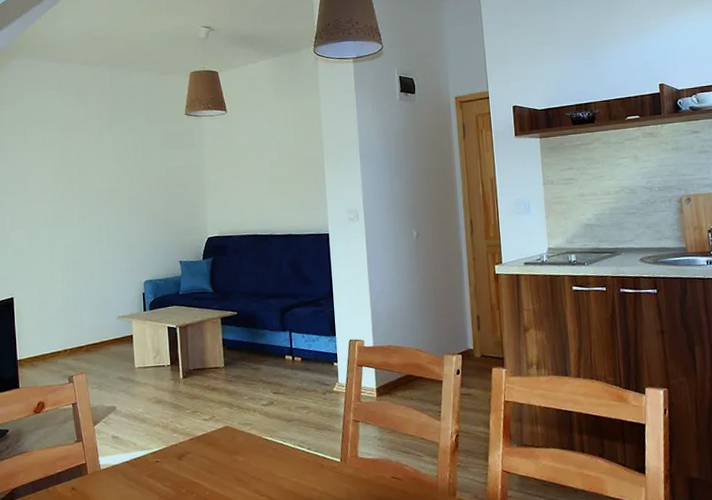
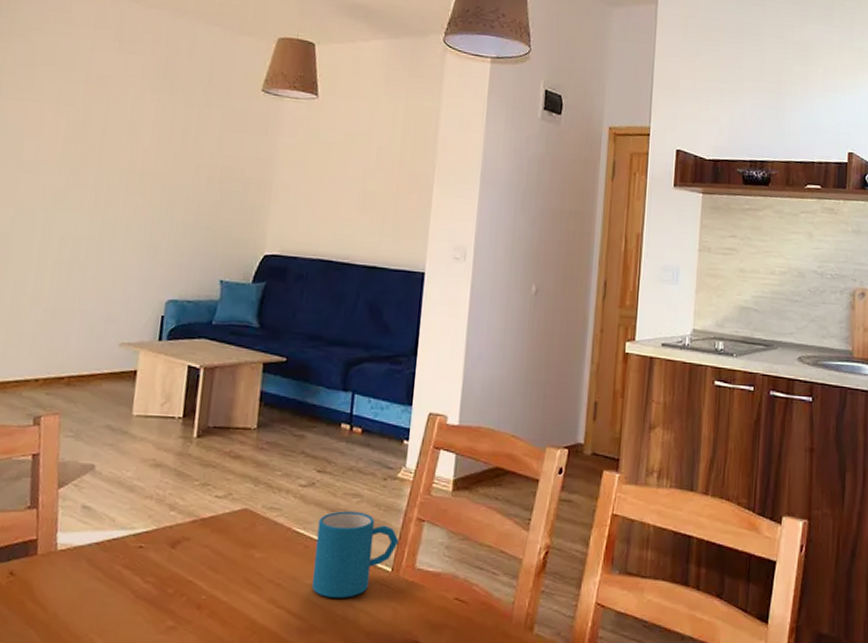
mug: none [280,419,343,485] -> present [311,511,399,598]

